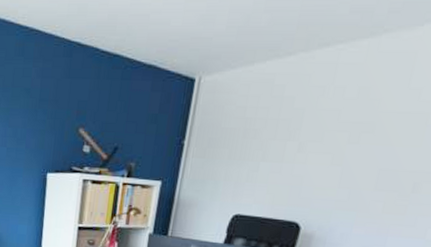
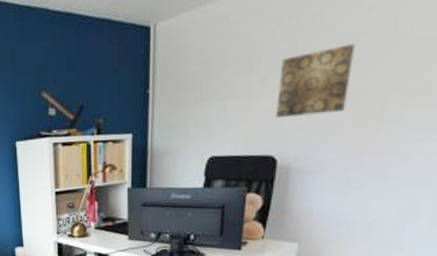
wall art: none [305,123,398,189] -> present [275,44,356,118]

